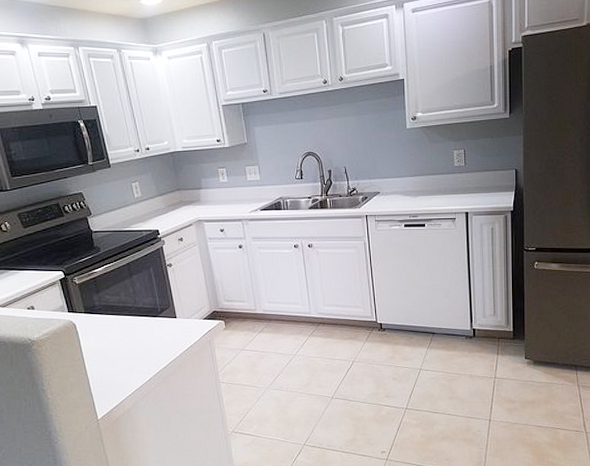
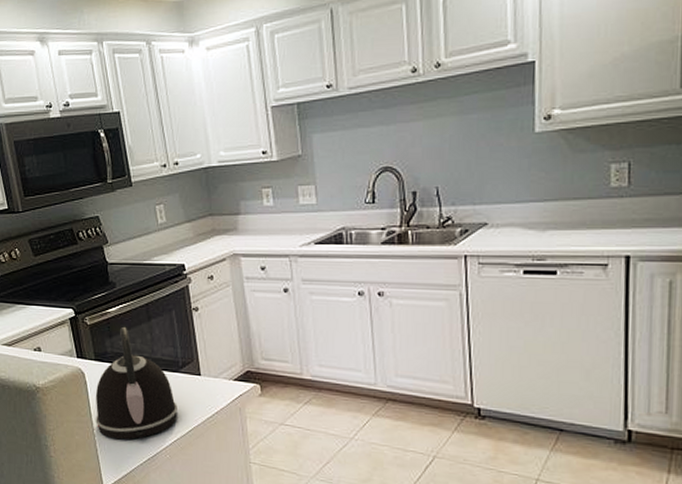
kettle: none [87,283,159,377] -> present [95,326,177,440]

